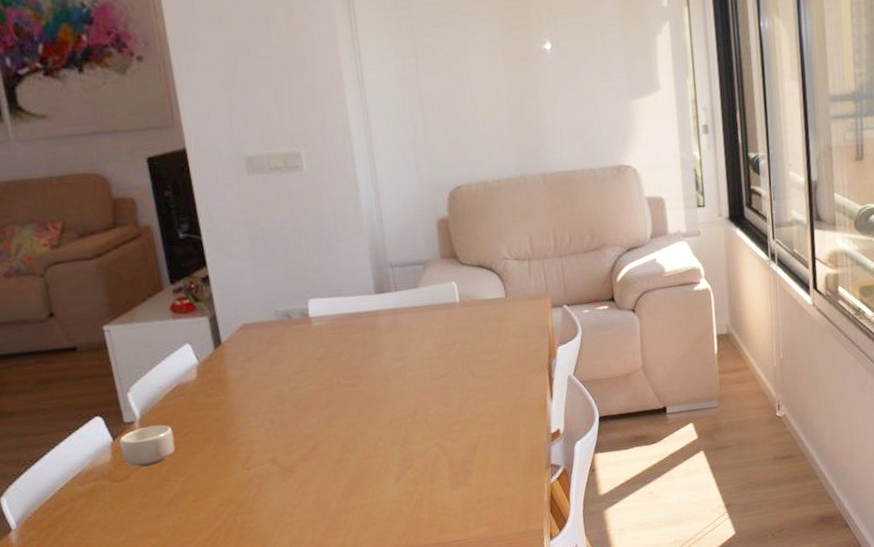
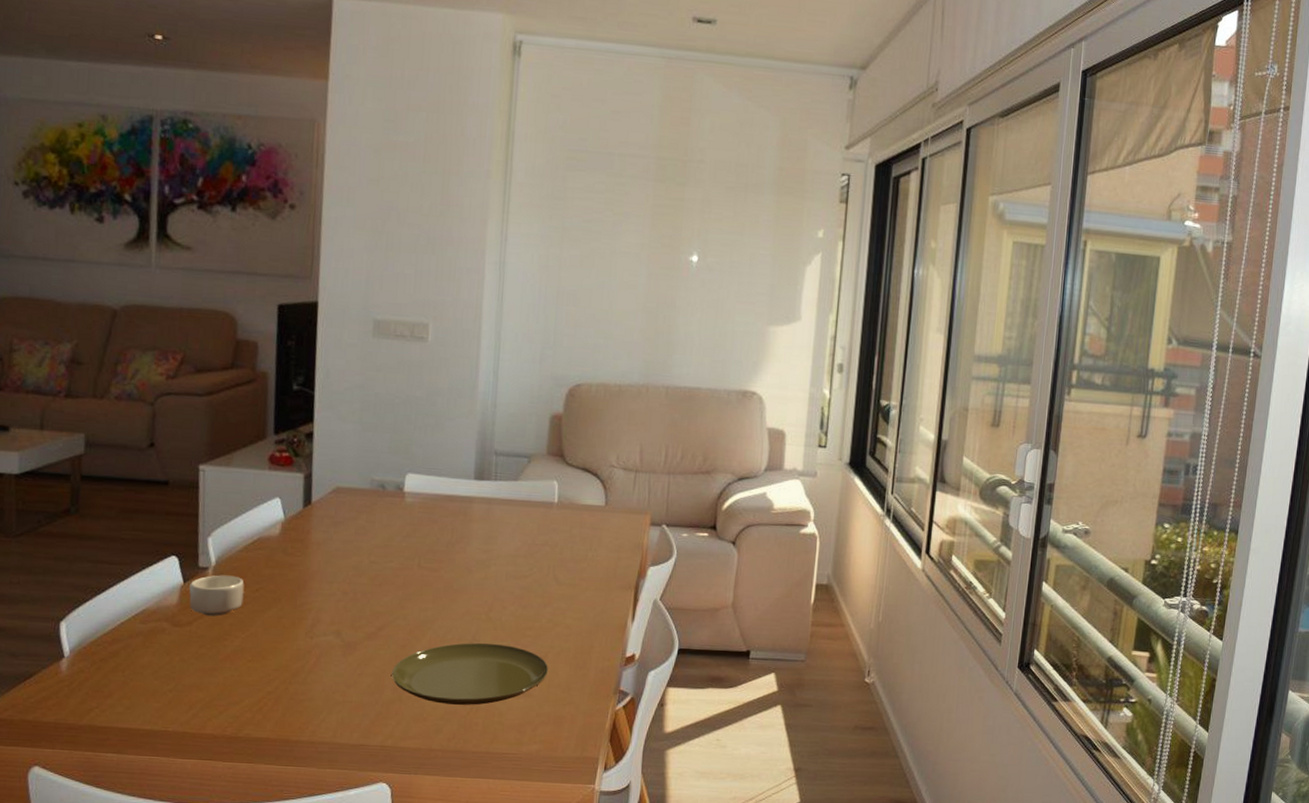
plate: none [333,442,482,507] -> present [392,642,549,705]

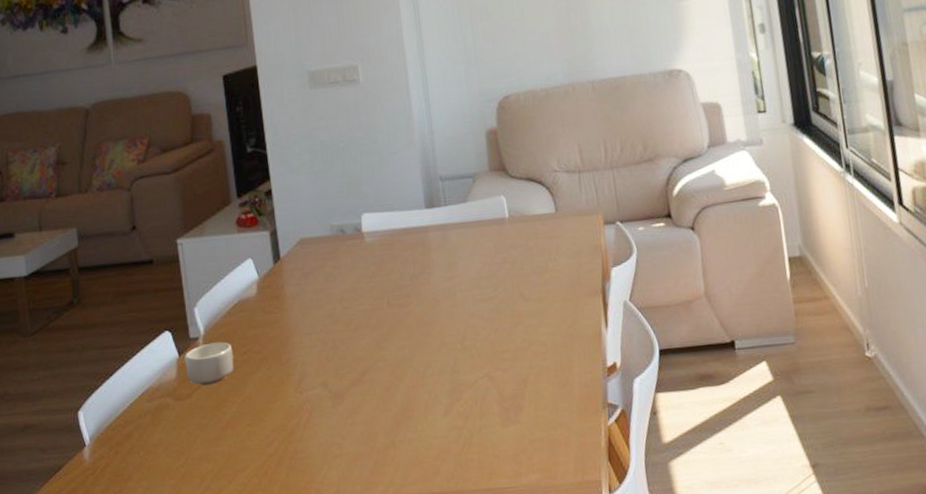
plate: present [392,642,549,705] -> none [381,372,533,444]

